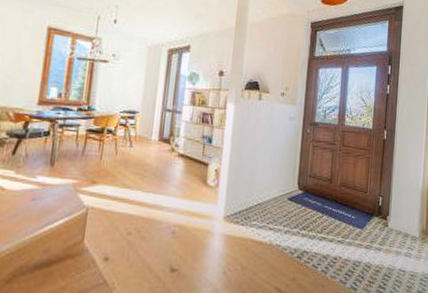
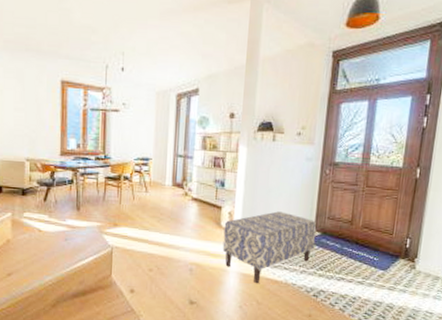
bench: none [208,169,299,245] -> present [222,211,316,283]

